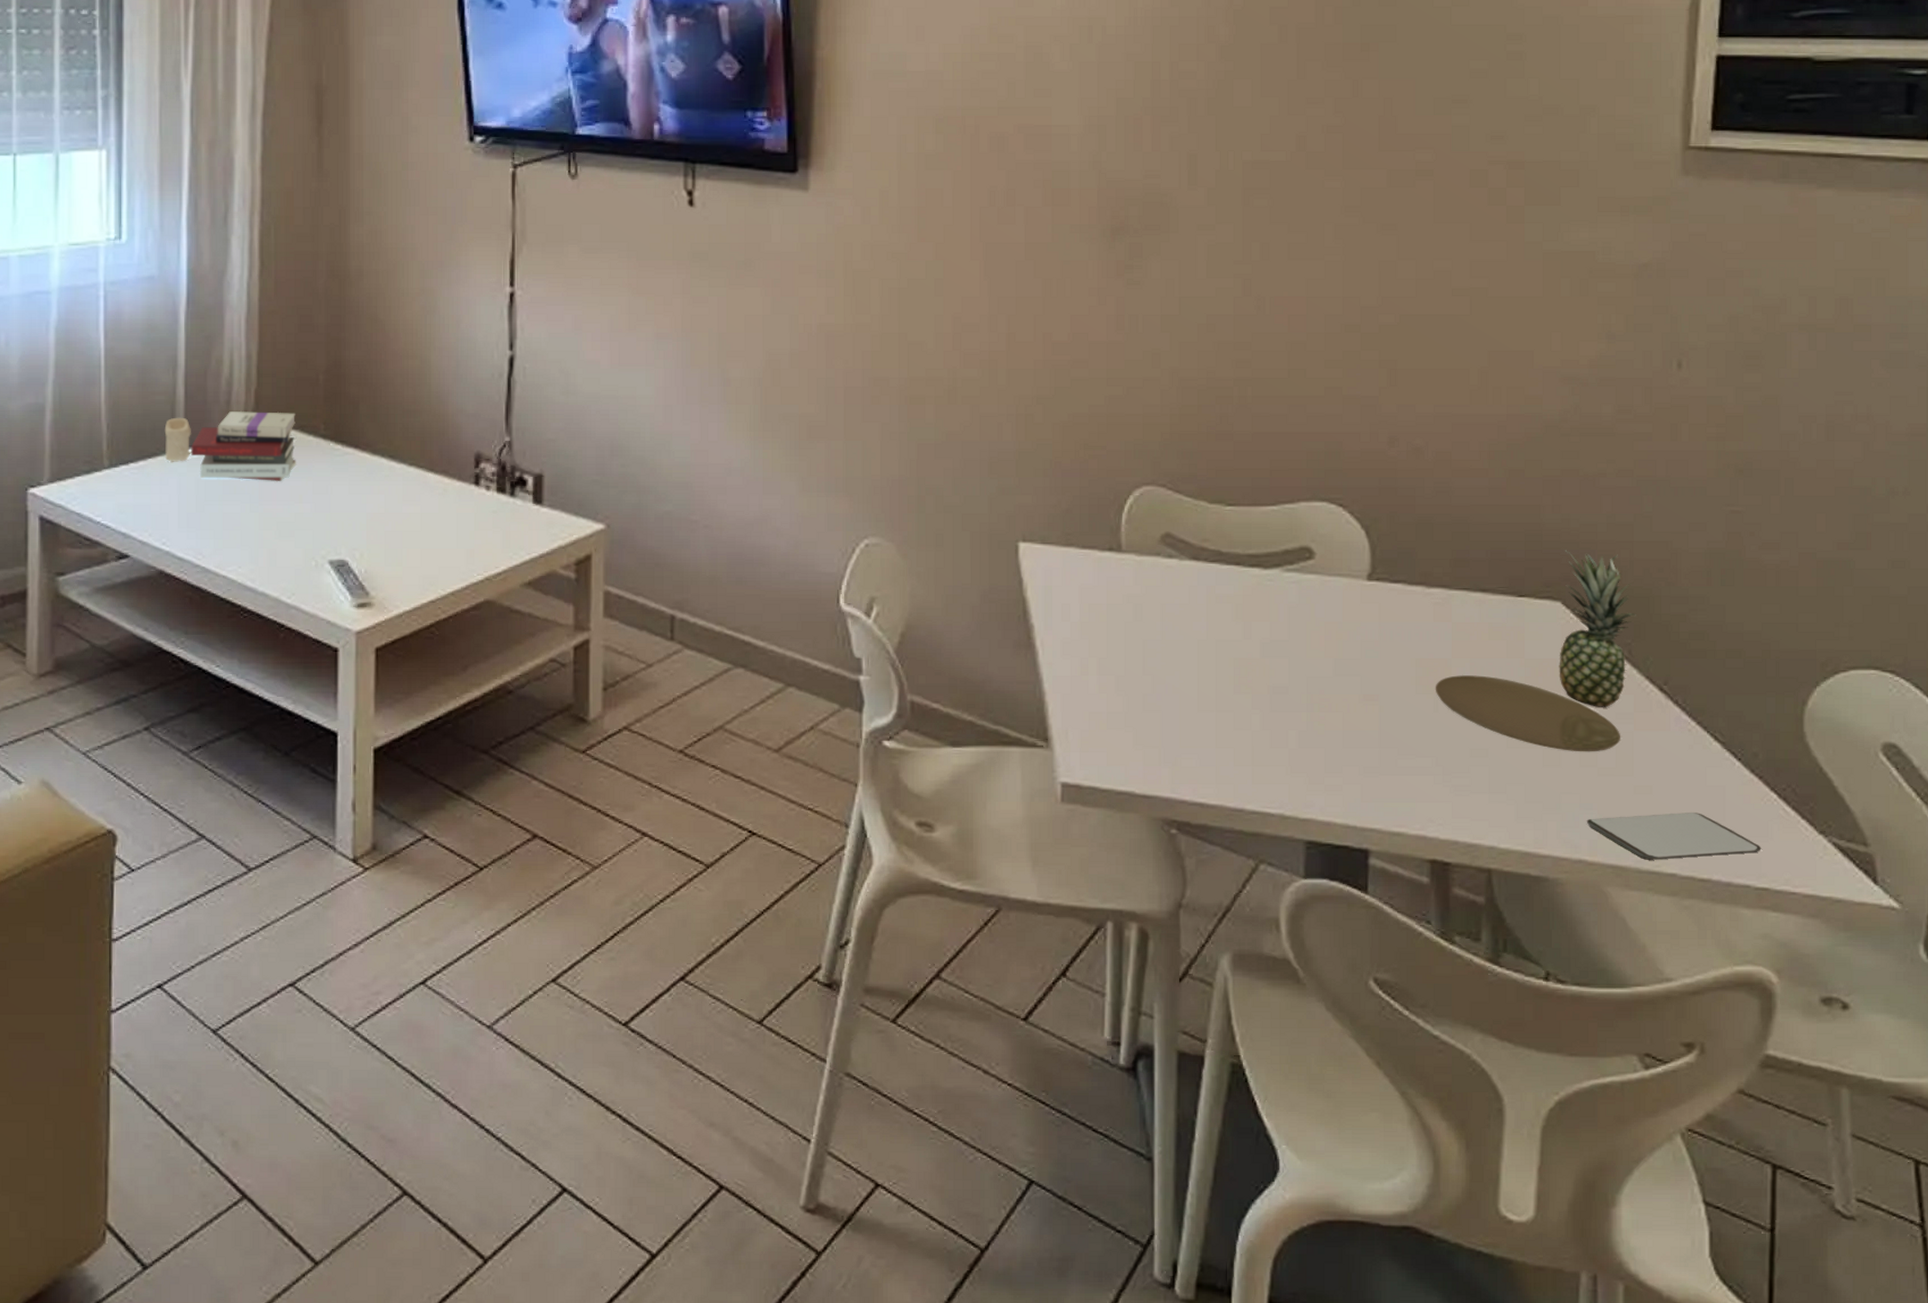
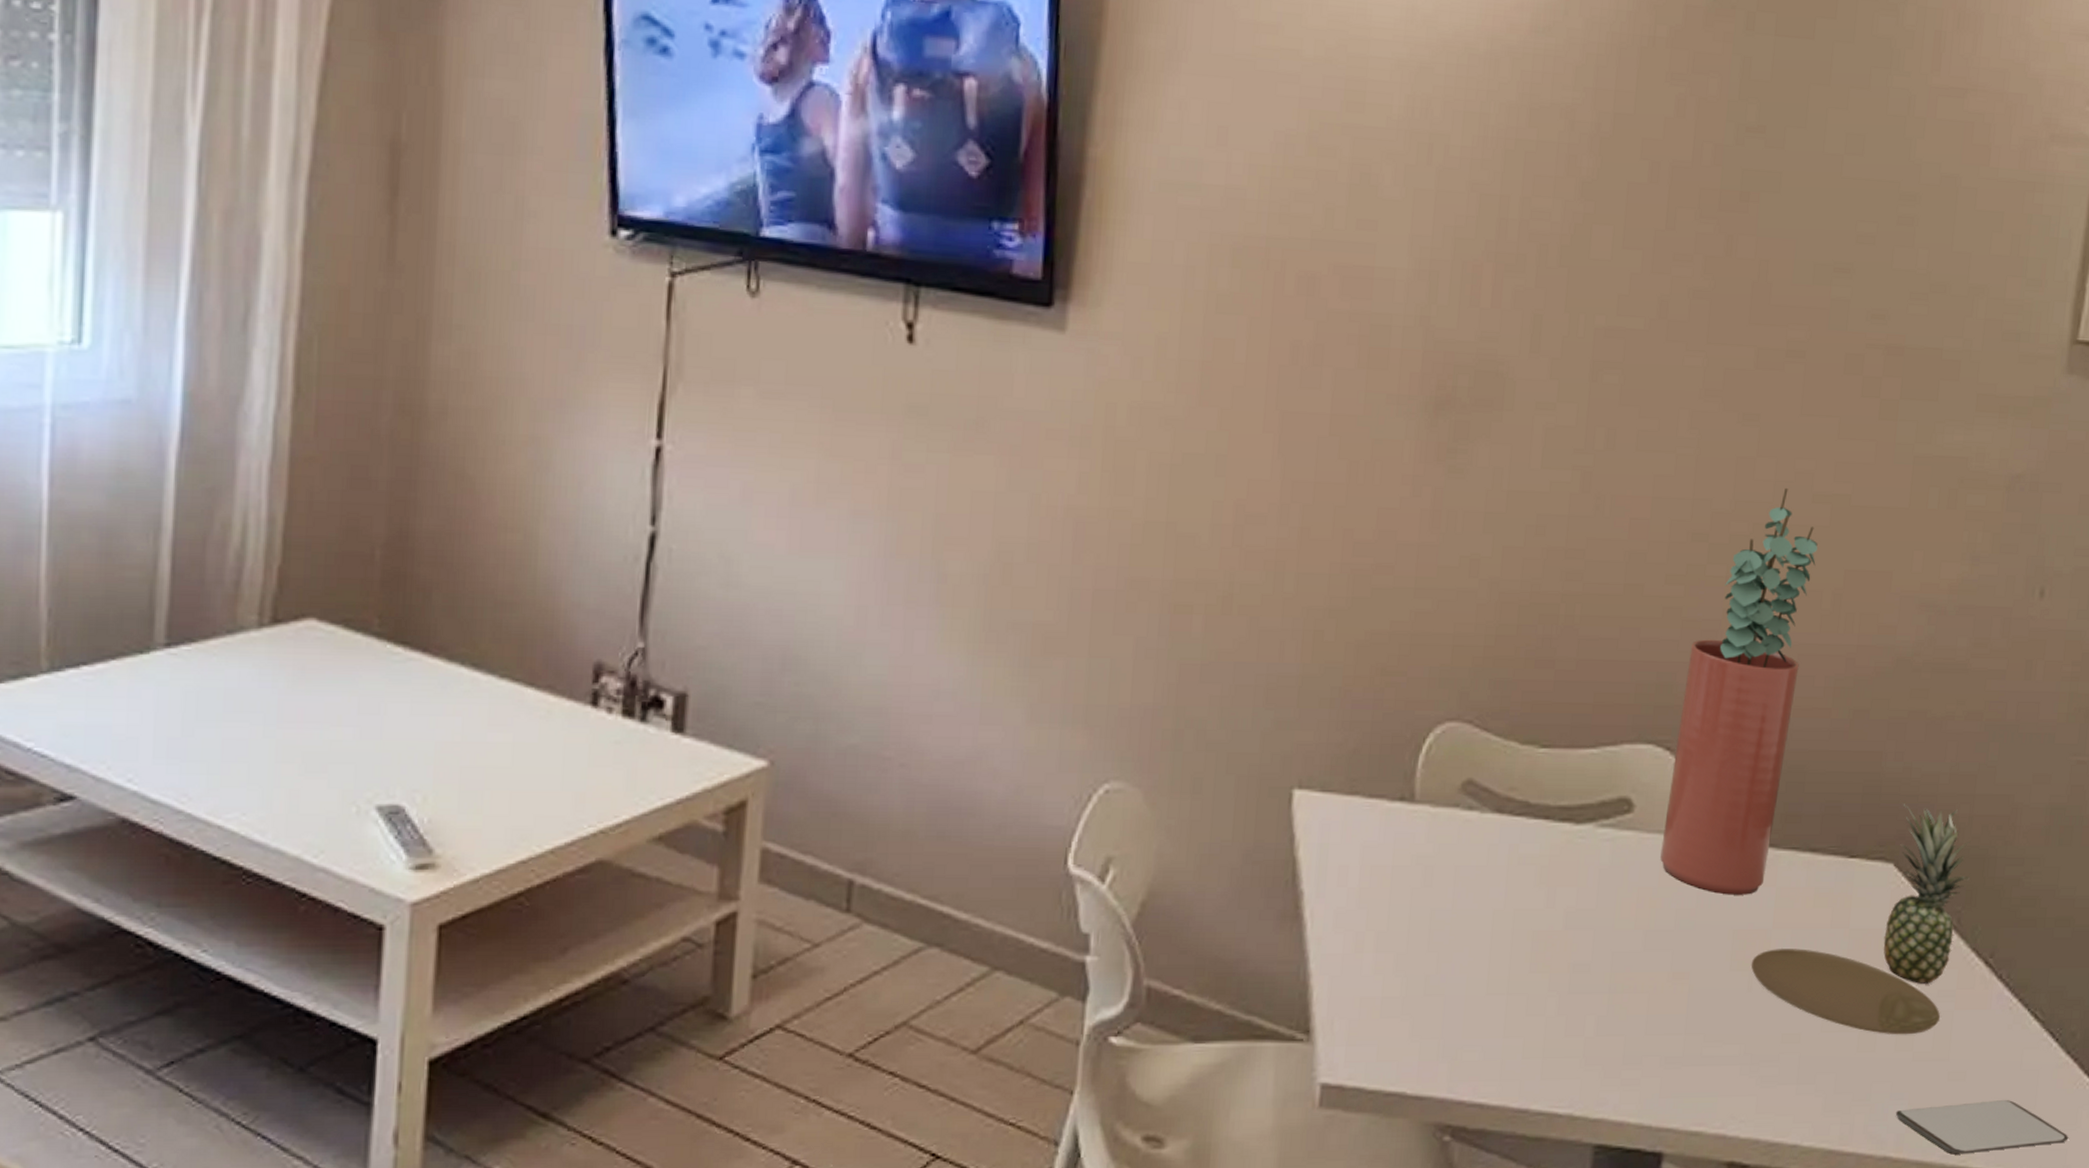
candle: present [164,417,191,462] -> none [136,602,179,666]
books: present [190,410,297,482] -> none [176,595,338,697]
vase: none [1343,284,1461,629] -> present [1660,487,1818,895]

